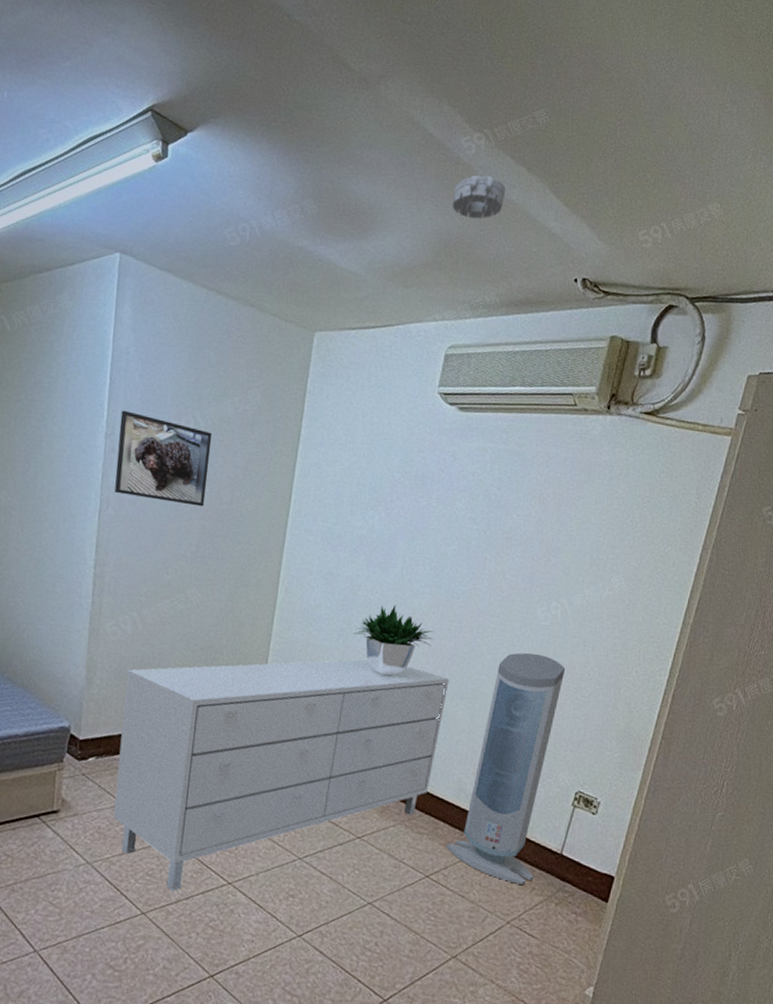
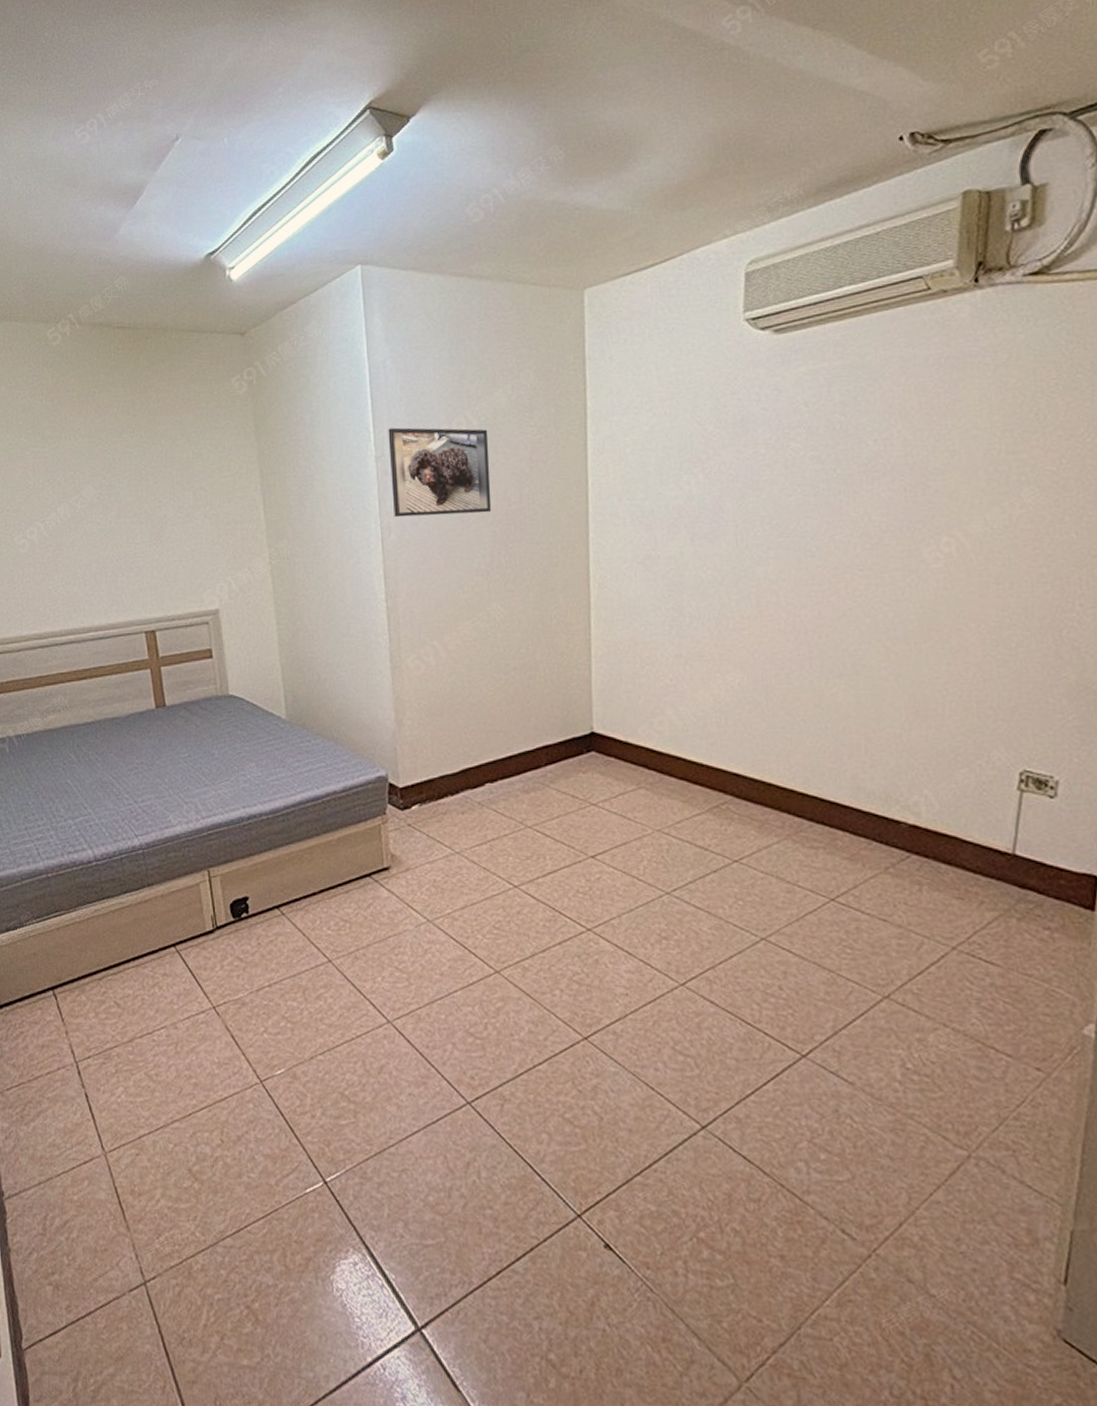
dresser: present [113,604,450,891] -> none [438,578,820,944]
air purifier: present [446,653,566,885] -> none [852,605,980,898]
smoke detector: present [452,175,506,219] -> none [723,51,789,108]

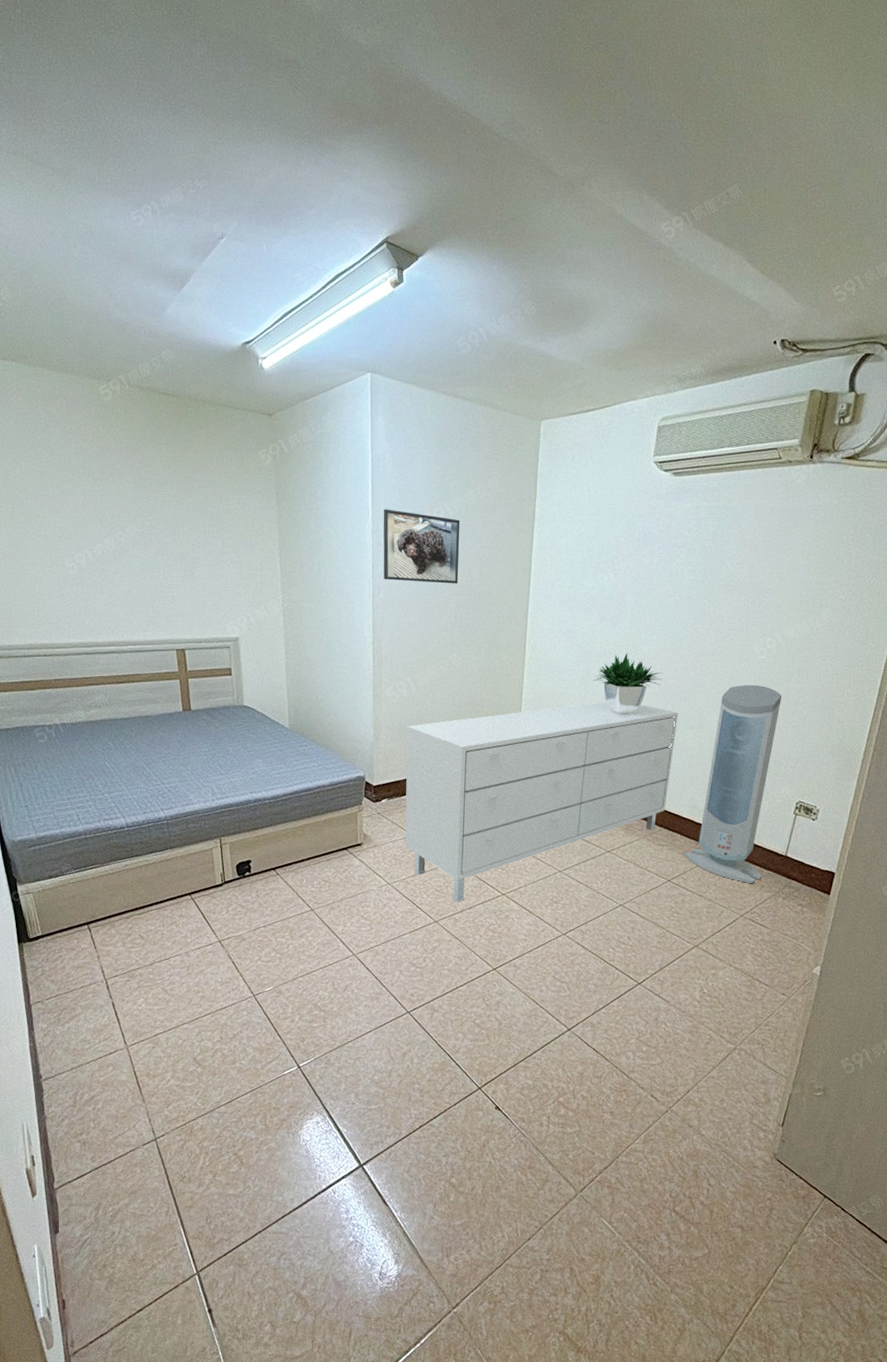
dresser: none [438,578,820,944] -> present [405,652,679,903]
air purifier: none [852,605,980,898] -> present [684,684,783,883]

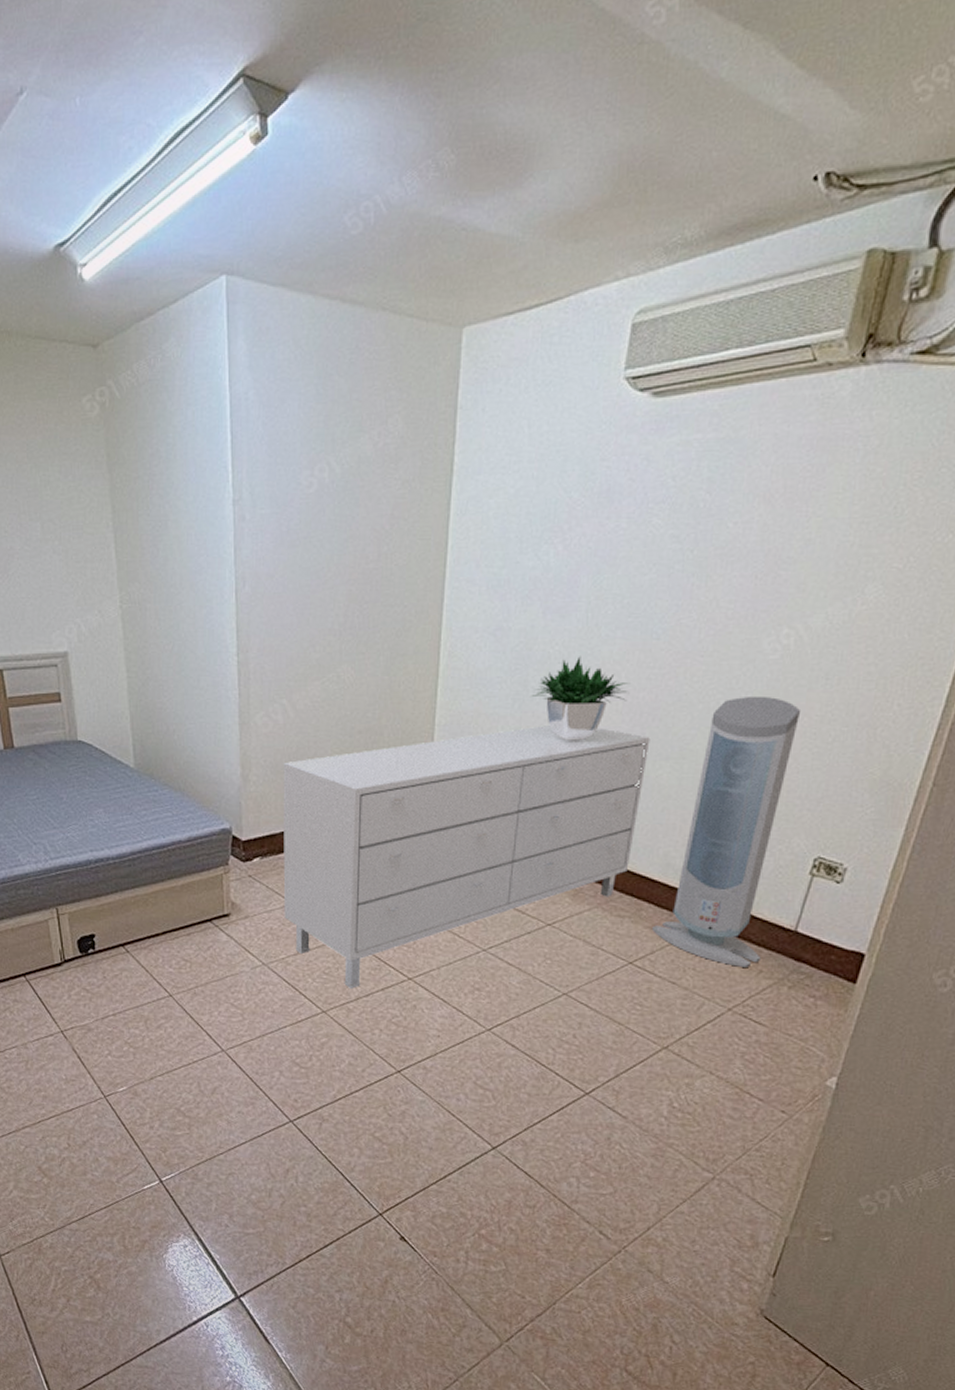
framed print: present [383,509,460,584] -> none [247,469,351,570]

